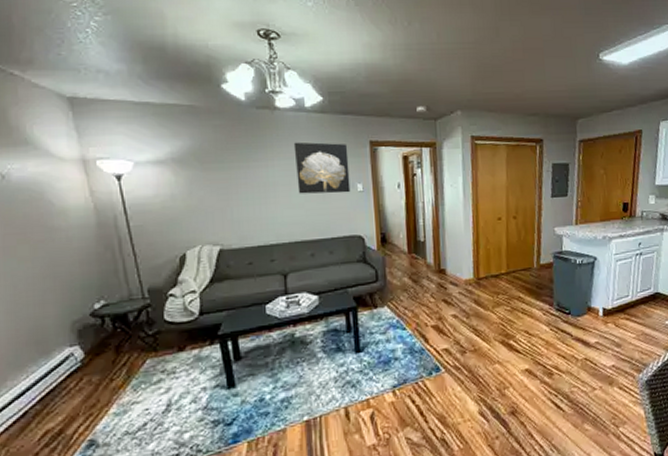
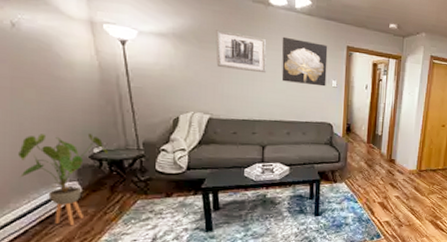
house plant: none [14,287,110,401] -> present [19,134,108,226]
wall art: none [219,146,280,189] -> present [216,30,267,74]

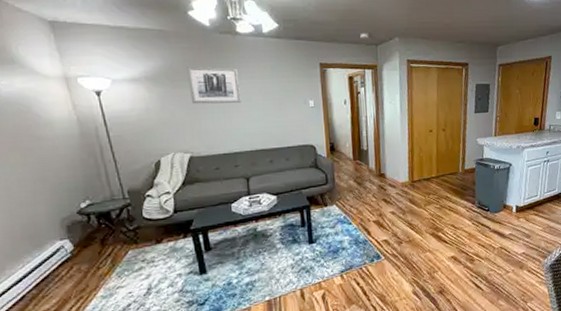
house plant: present [19,134,108,226] -> none [9,189,94,286]
wall art: present [281,36,328,87] -> none [253,63,304,109]

